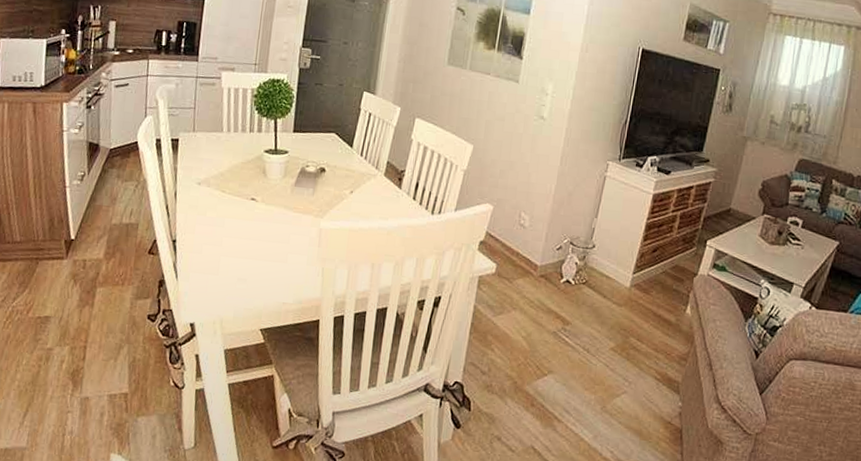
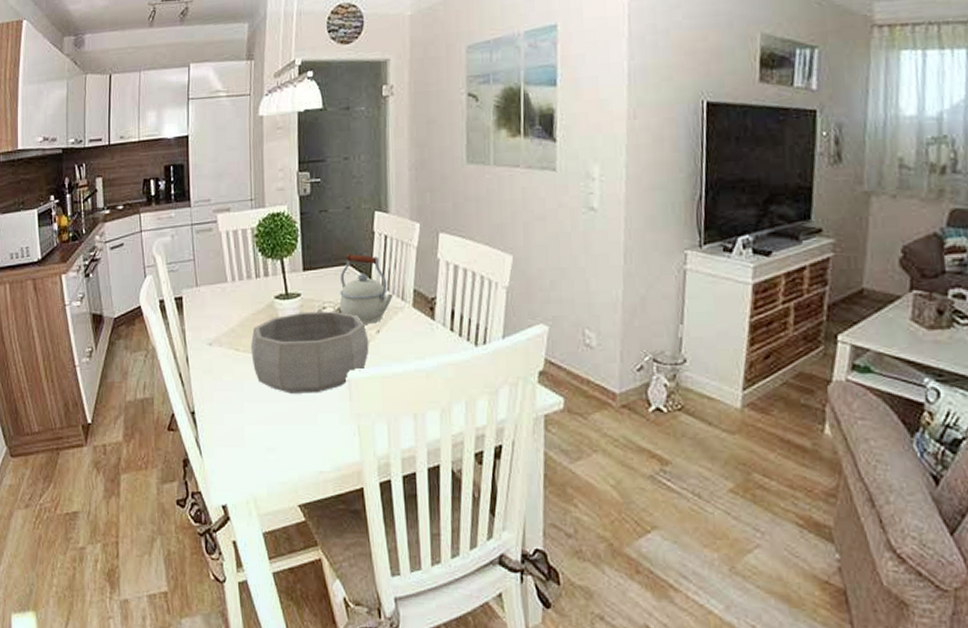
decorative bowl: none [236,166,343,237] -> present [251,311,369,394]
kettle: none [321,123,369,185] -> present [339,253,393,324]

